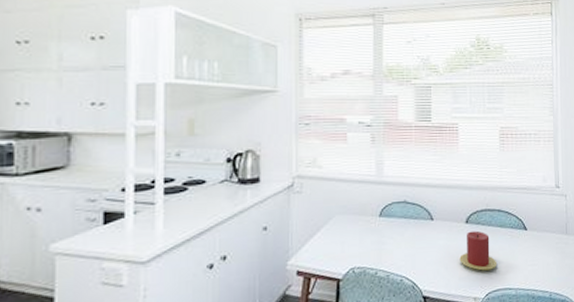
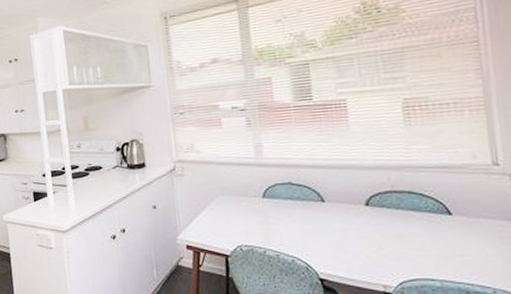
candle: present [459,230,498,271] -> none [360,214,413,257]

